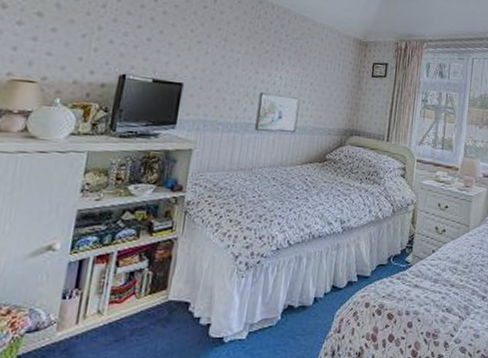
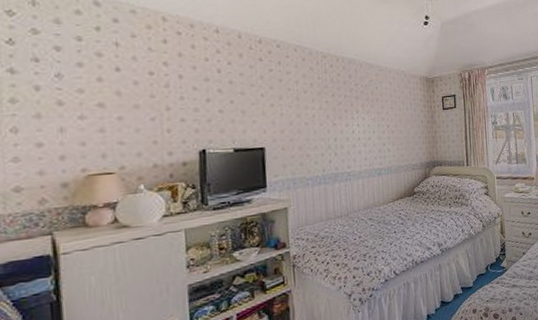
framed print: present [255,92,300,133] -> none [341,140,383,180]

